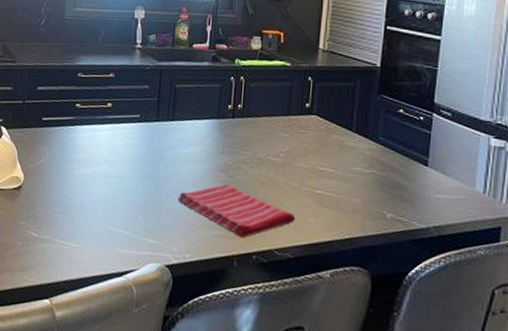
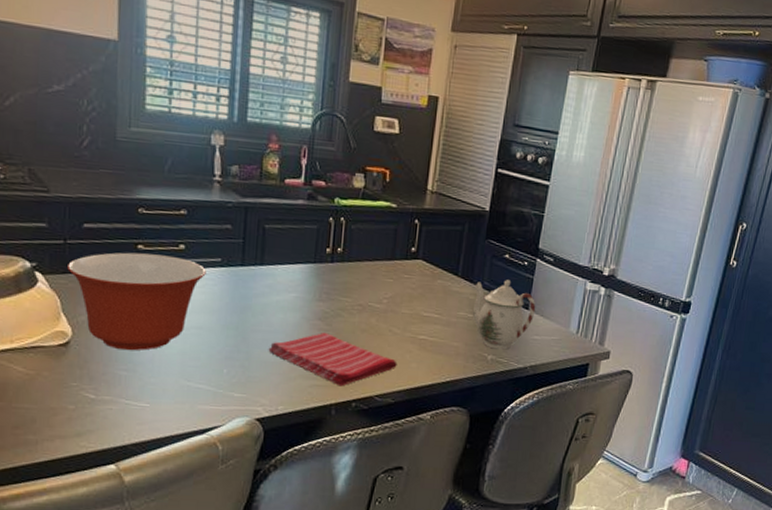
mixing bowl: none [24,110,128,196] -> present [67,252,206,351]
teapot: none [368,135,436,208] -> present [472,280,536,350]

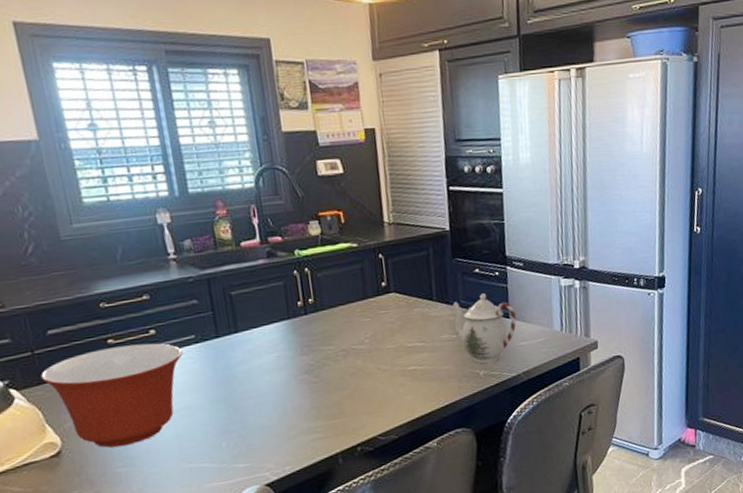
dish towel: present [268,332,397,386] -> none [262,384,393,434]

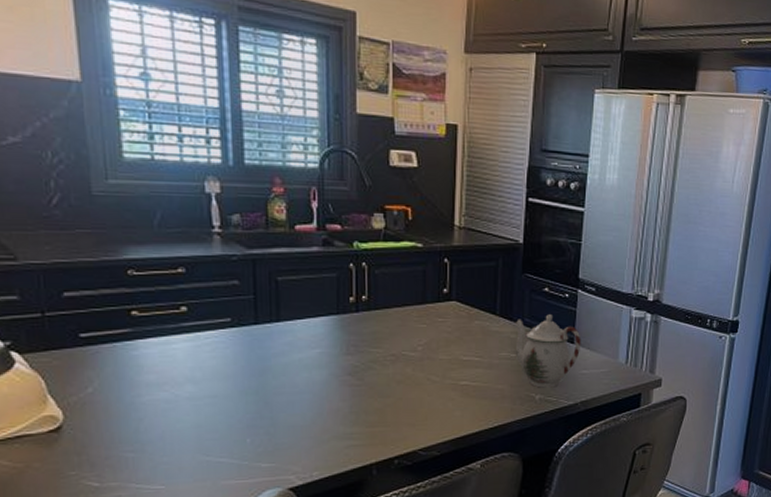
mixing bowl: present [41,343,183,448] -> none [49,320,215,430]

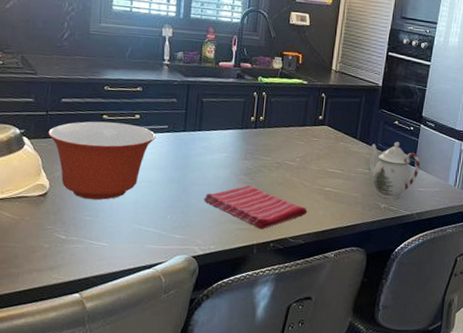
mixing bowl: none [49,320,215,430] -> present [48,121,156,200]
dish towel: none [295,387,440,444] -> present [203,185,307,230]

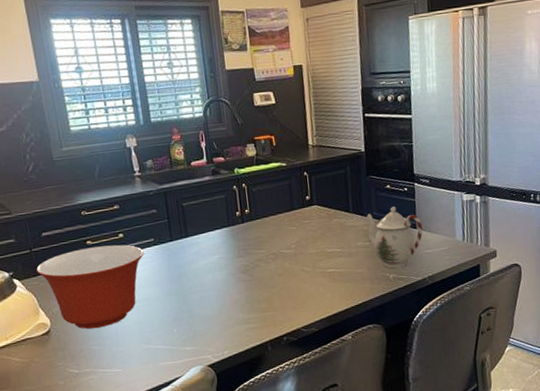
dish towel: present [203,185,307,230] -> none [206,282,315,325]

